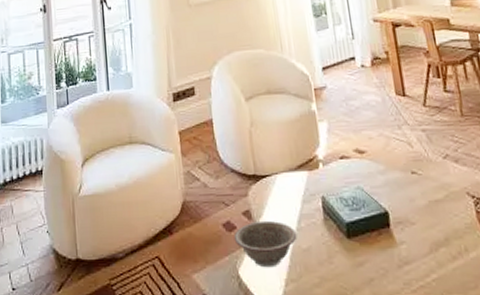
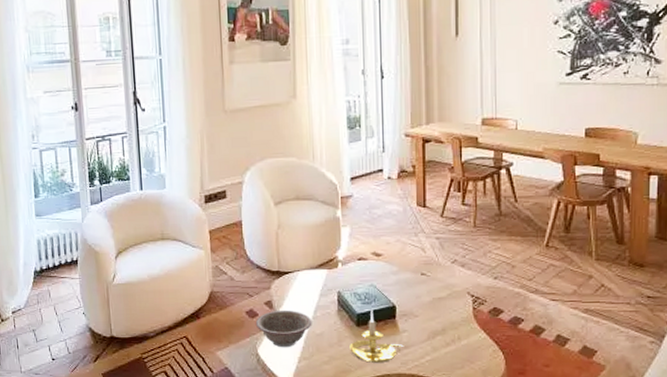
candle holder: none [342,217,405,284] -> present [350,309,404,363]

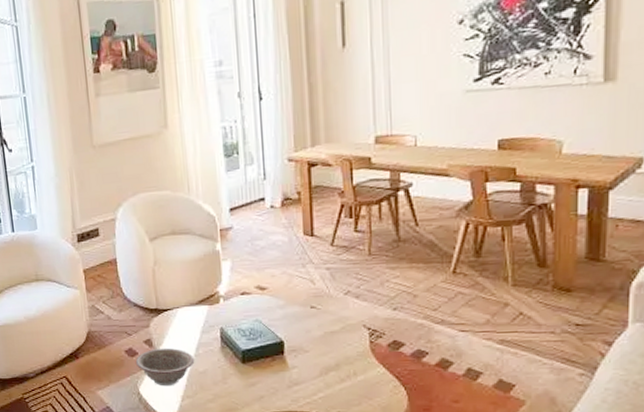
candle holder: present [350,309,404,363] -> none [235,345,294,400]

